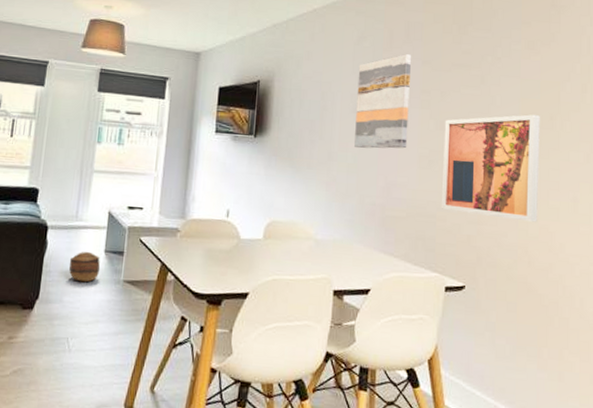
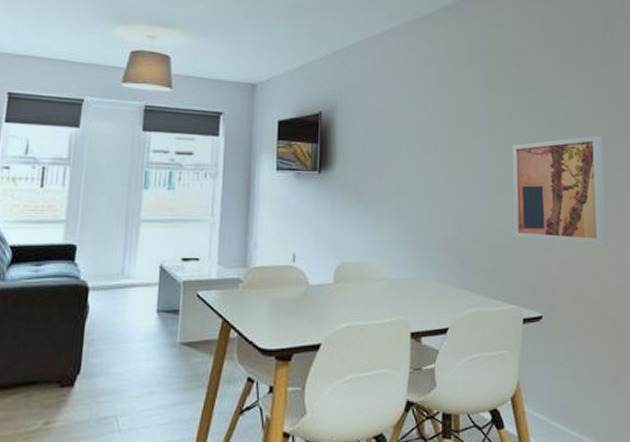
basket: present [69,251,101,283] -> none [115,312,153,349]
wall art: present [354,53,412,149] -> none [423,78,477,179]

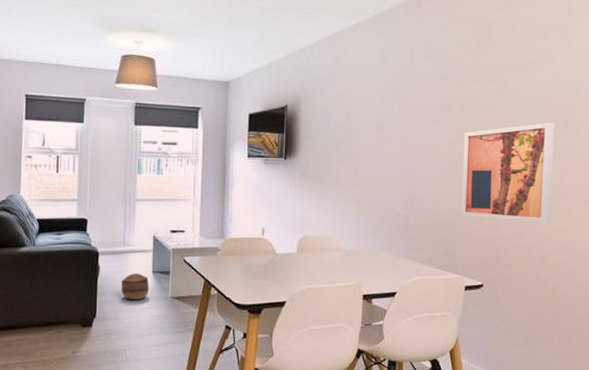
basket: none [115,312,153,349] -> present [121,272,150,301]

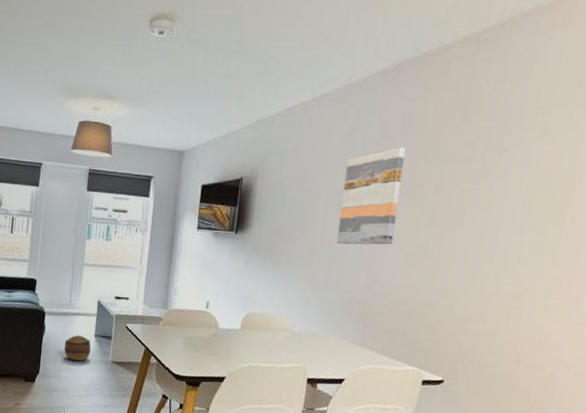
wall art: none [379,70,432,165] -> present [337,146,406,245]
wall art: present [460,123,555,223] -> none [424,209,548,321]

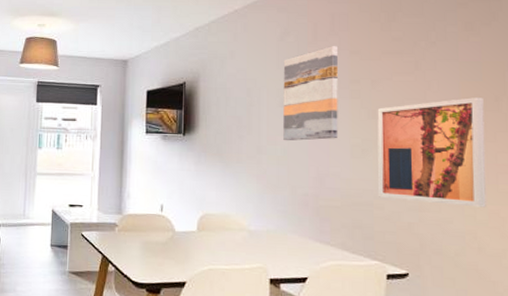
basket: present [64,335,91,362] -> none [20,245,48,274]
wall art: none [424,209,548,321] -> present [377,97,486,208]

